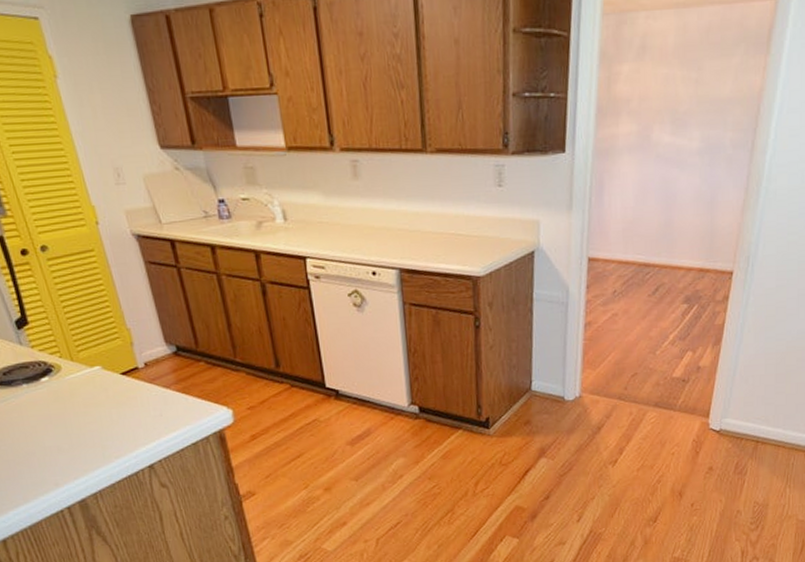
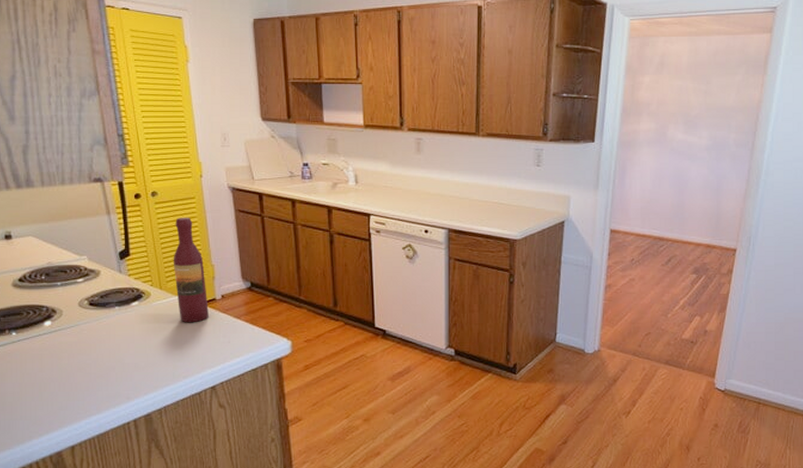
wine bottle: none [75,273,133,397] -> present [173,217,209,323]

